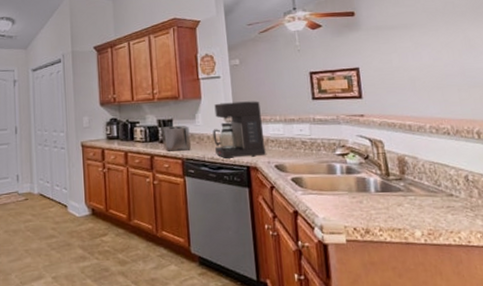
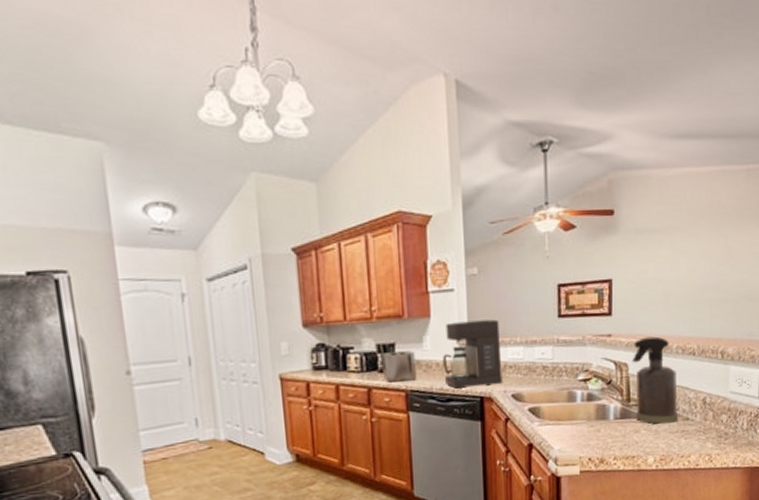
spray bottle: none [386,117,442,199] -> present [631,336,679,425]

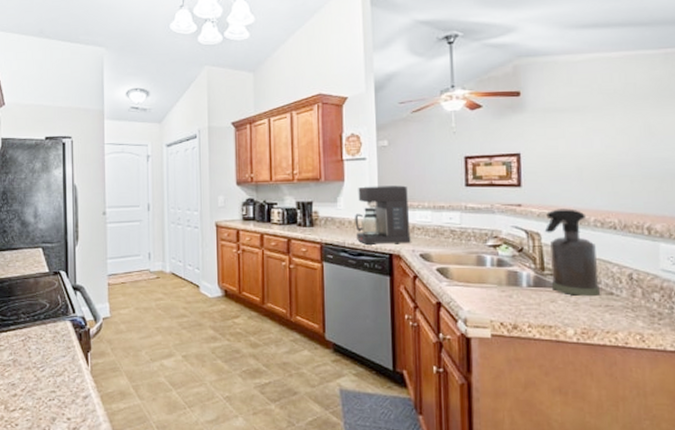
toaster: present [382,351,416,384] -> none [301,209,330,236]

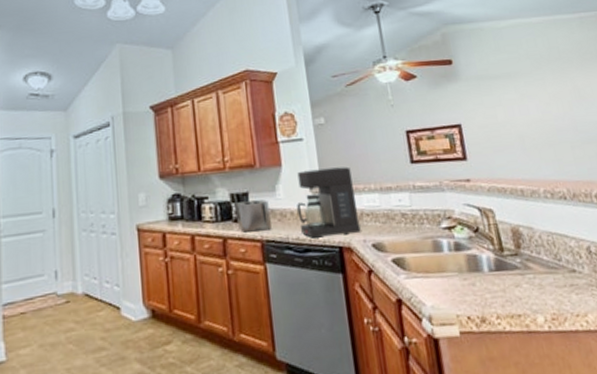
toaster: none [301,209,330,236] -> present [236,200,272,234]
spray bottle: present [544,209,601,297] -> none [496,180,564,277]

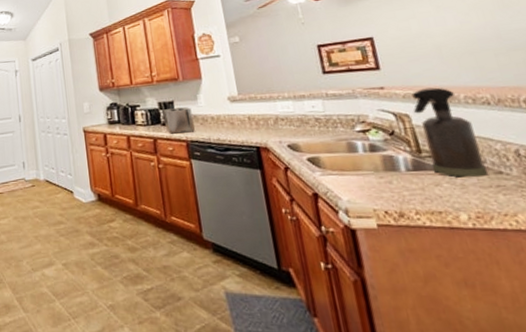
coffee maker: present [297,166,361,238] -> none [216,78,277,139]
spray bottle: none [496,180,564,277] -> present [411,87,489,178]

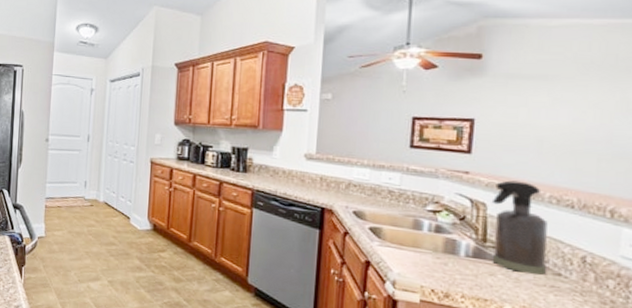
toaster: present [163,107,195,135] -> none [234,155,265,183]

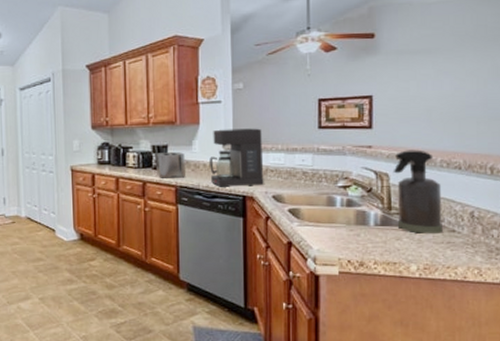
toaster: none [234,155,265,183] -> present [156,152,185,180]
coffee maker: none [289,138,348,200] -> present [210,128,264,187]

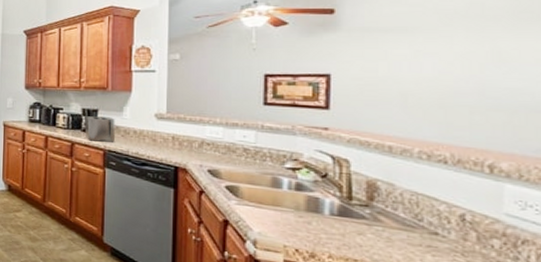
coffee maker: present [210,128,264,187] -> none [140,98,199,158]
spray bottle: present [393,150,444,235] -> none [355,136,422,235]

